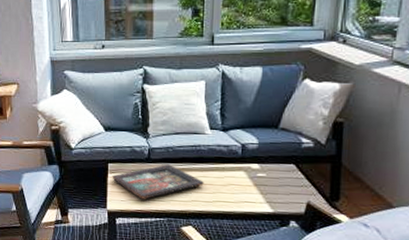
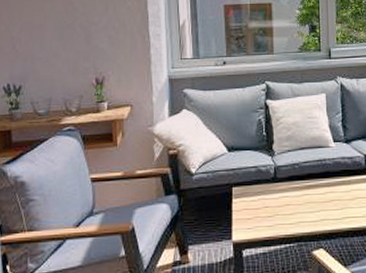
decorative tray: present [112,164,204,199] -> none [237,182,332,224]

